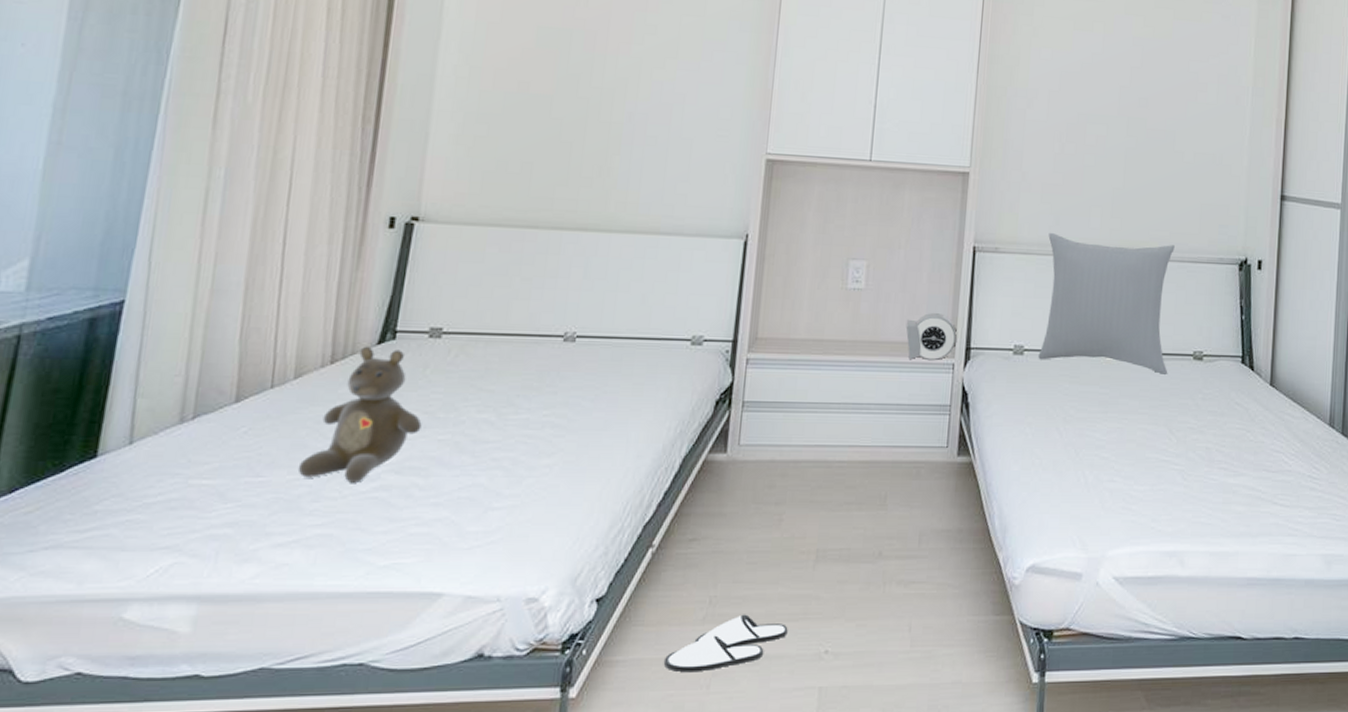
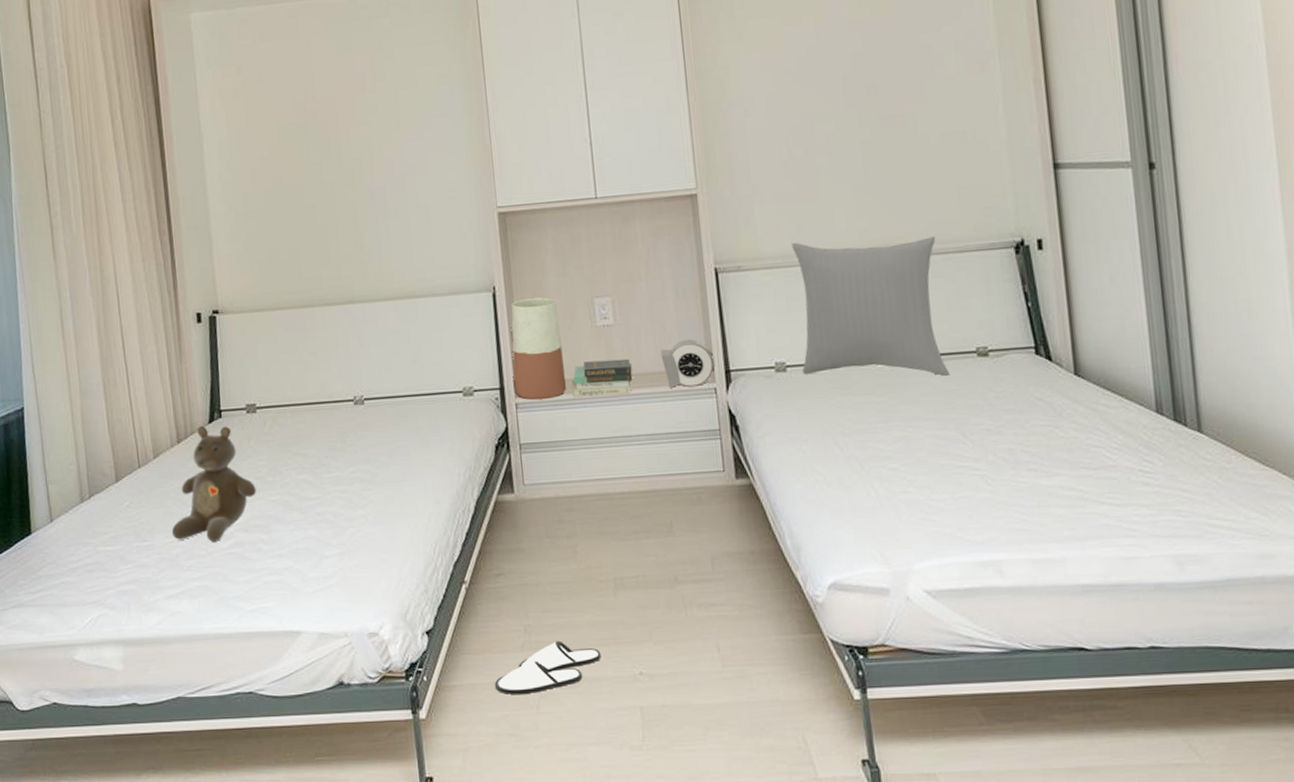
vase: none [749,250,811,358] -> present [511,297,566,401]
books: none [809,323,875,360] -> present [572,358,633,398]

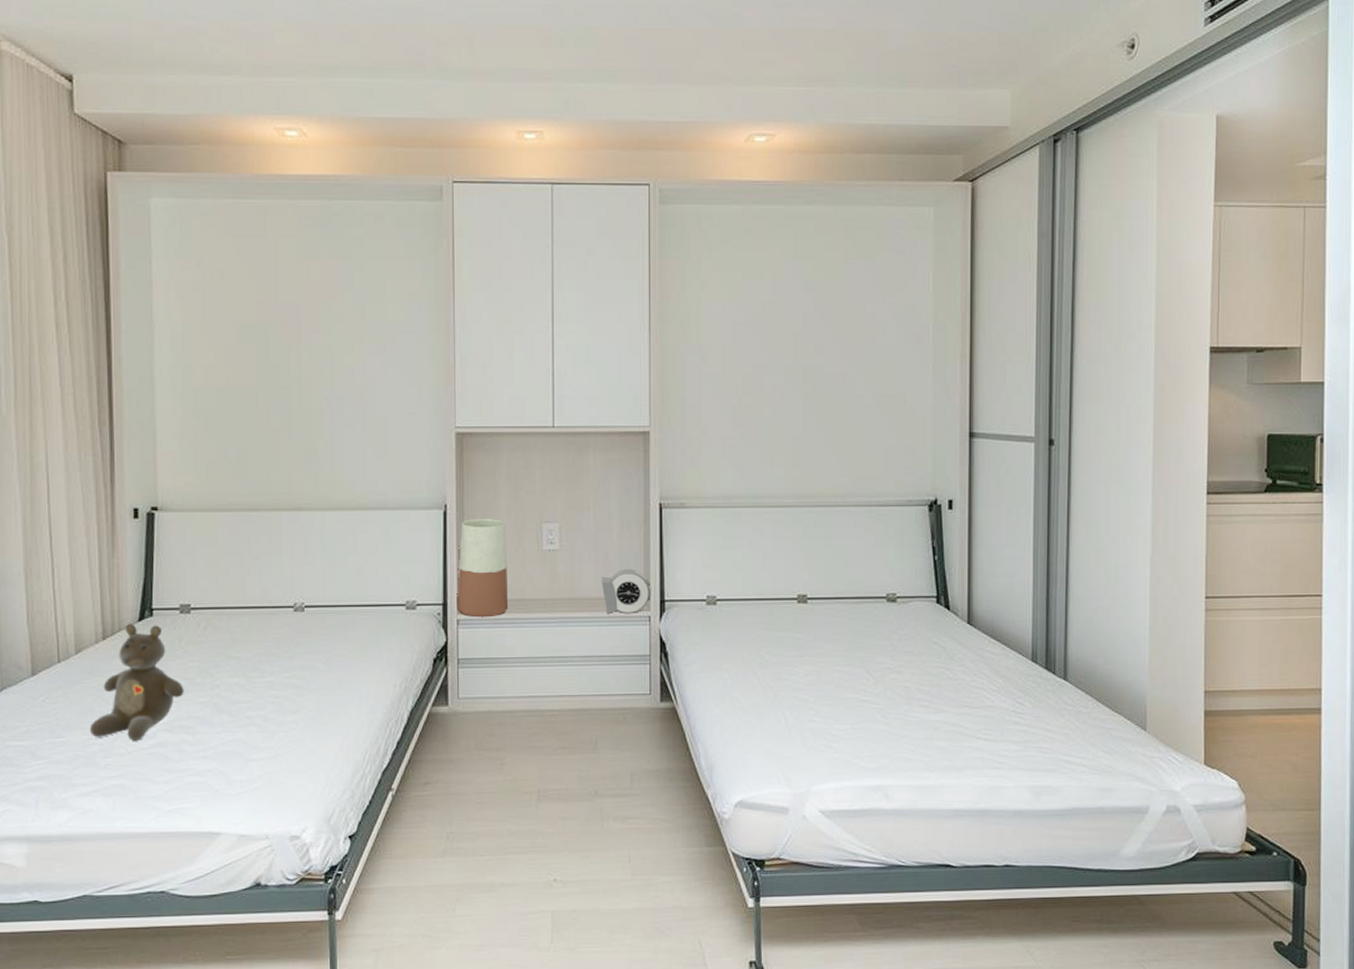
slippers: present [494,640,601,695] -> none [412,848,519,898]
books: present [572,358,633,398] -> none [514,583,573,617]
pillow: present [791,236,949,376] -> none [731,486,861,617]

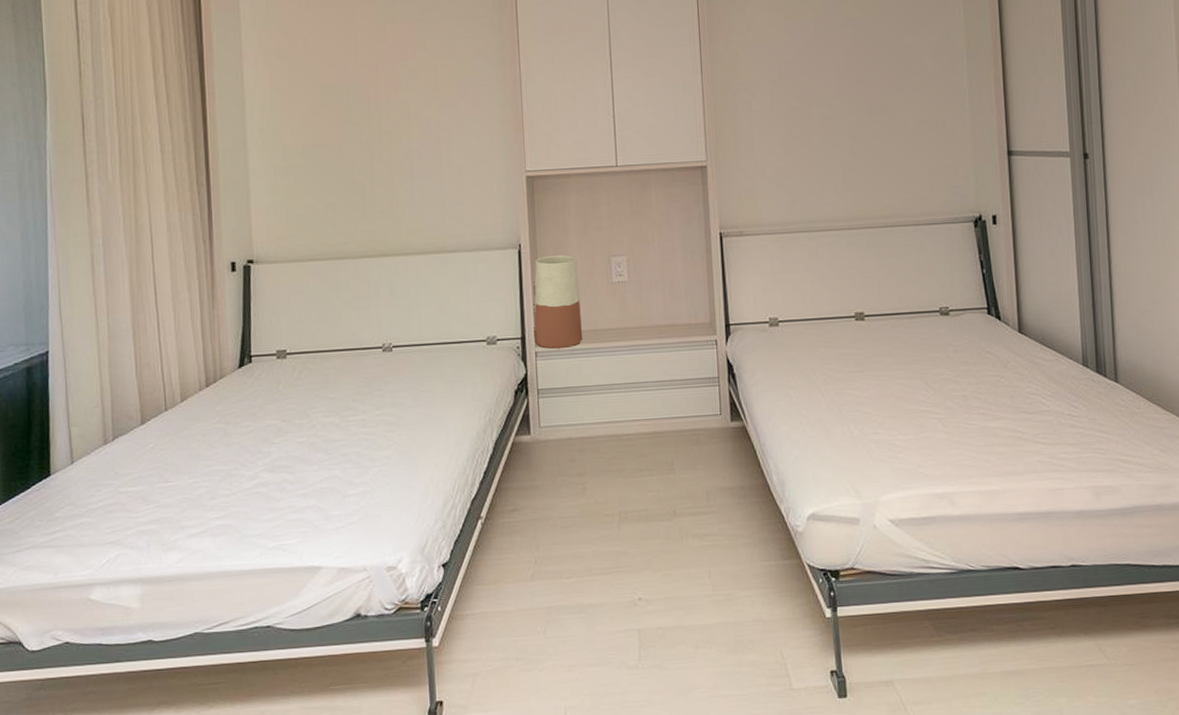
teddy bear: present [89,623,184,741] -> none [196,370,283,482]
alarm clock: present [601,569,651,615] -> none [668,296,717,340]

